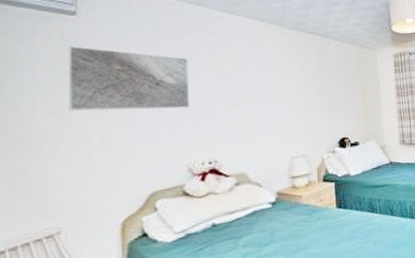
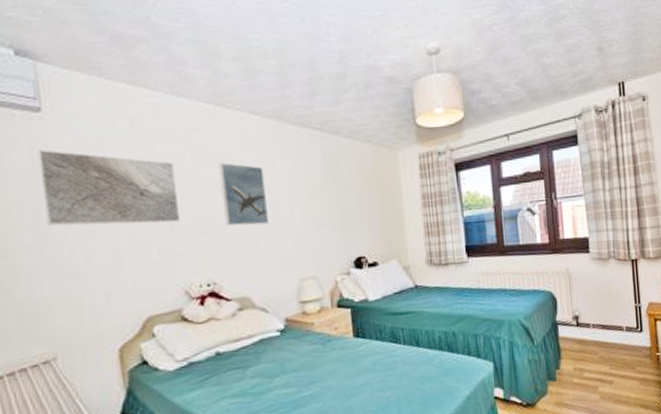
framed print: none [227,59,268,112] -> present [218,163,270,227]

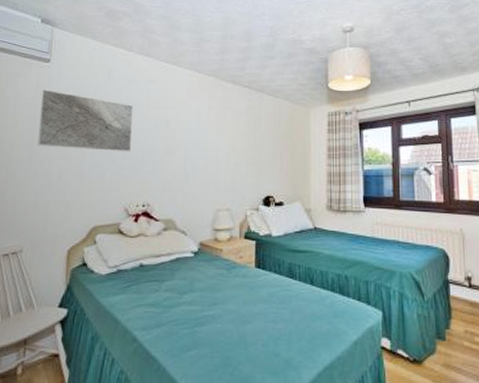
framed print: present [218,163,270,227] -> none [164,108,199,161]

